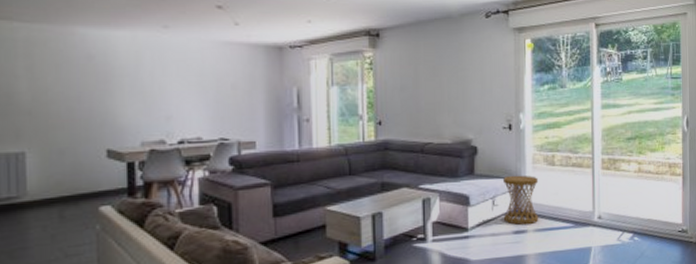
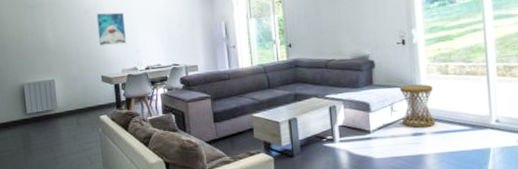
wall art: none [106,62,151,106] -> present [96,12,126,45]

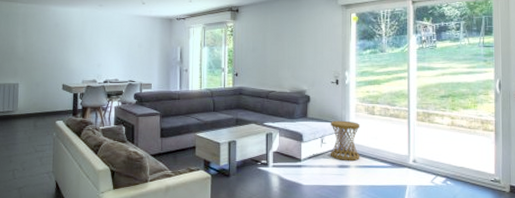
wall art: present [96,12,126,45] -> none [64,28,90,57]

